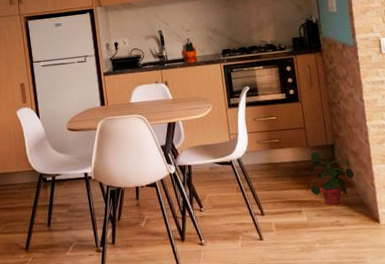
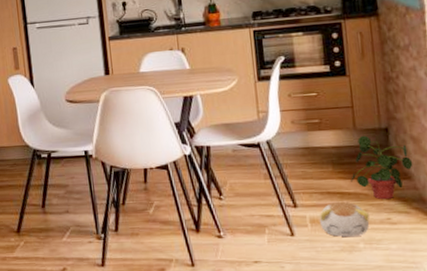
plush toy: none [282,208,323,239] -> present [319,201,370,237]

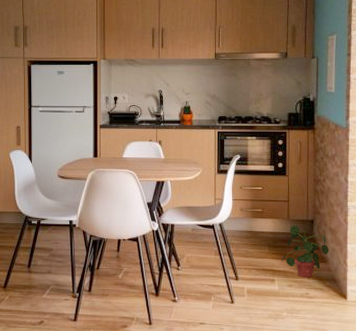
plush toy: present [319,201,370,237] -> none [254,277,294,306]

